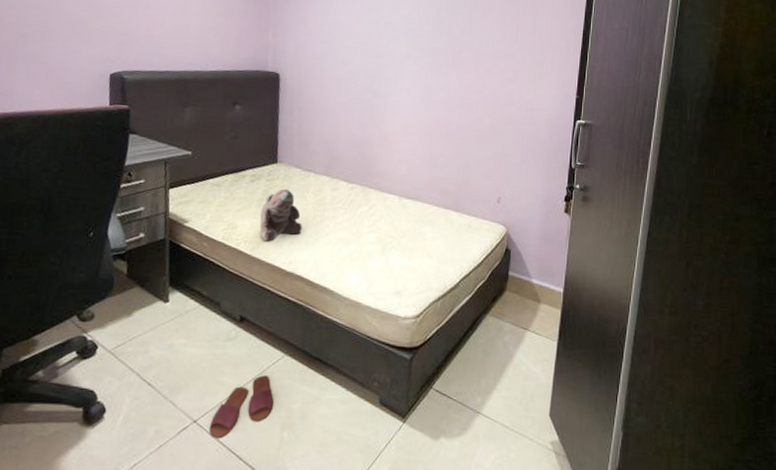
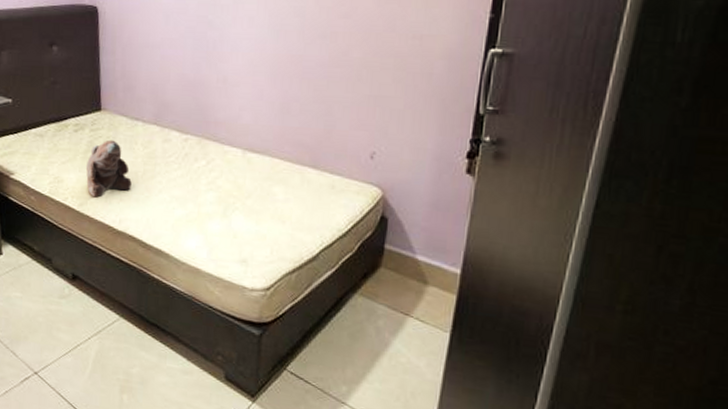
slippers: present [210,375,274,439] -> none [50,335,111,392]

